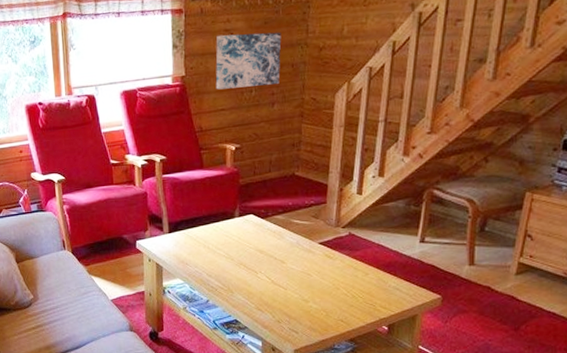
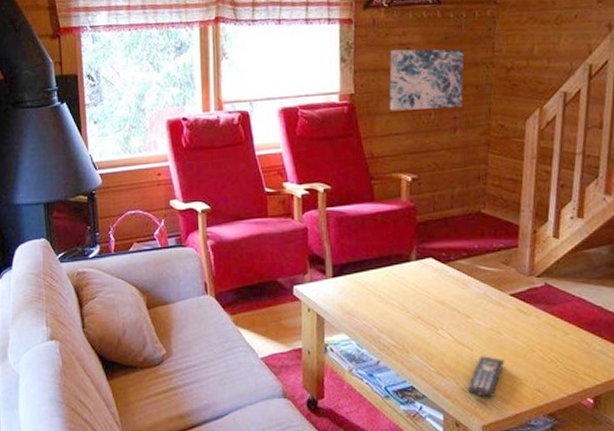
remote control: none [282,294,314,328] -> present [468,356,505,398]

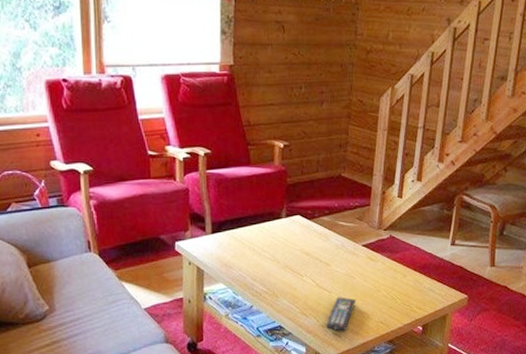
wall art: present [389,48,464,111] -> none [265,26,332,83]

